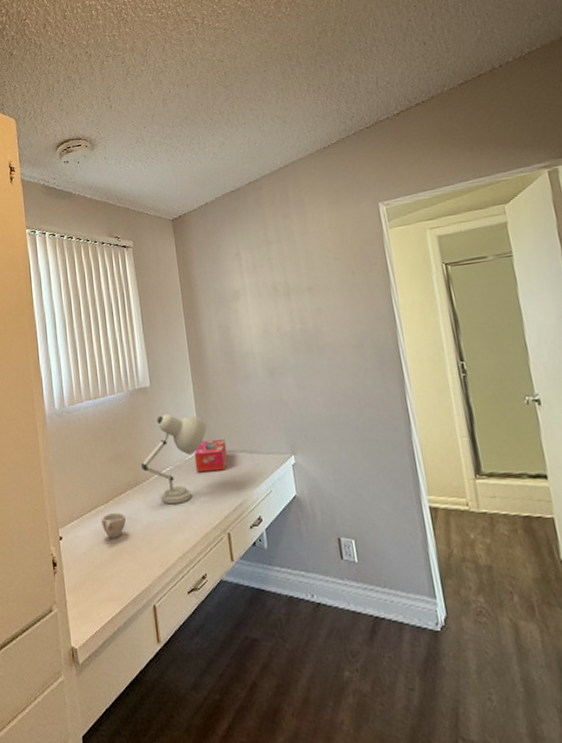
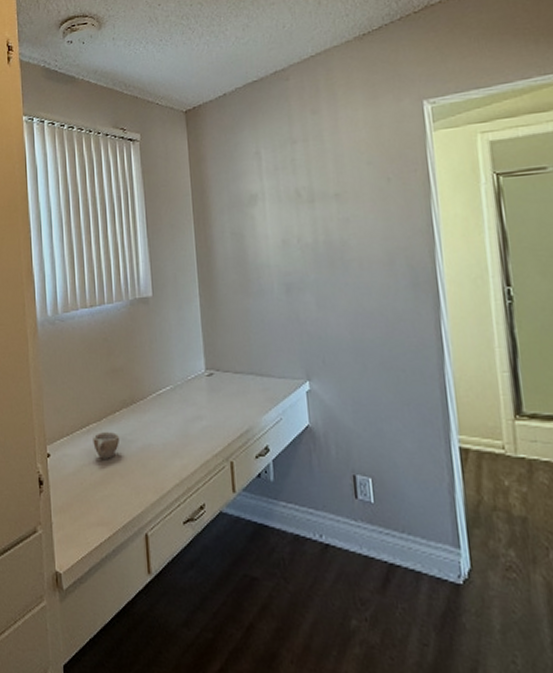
desk lamp: present [141,414,207,505] -> none [139,328,213,427]
tissue box: present [194,438,228,473] -> none [197,358,235,394]

